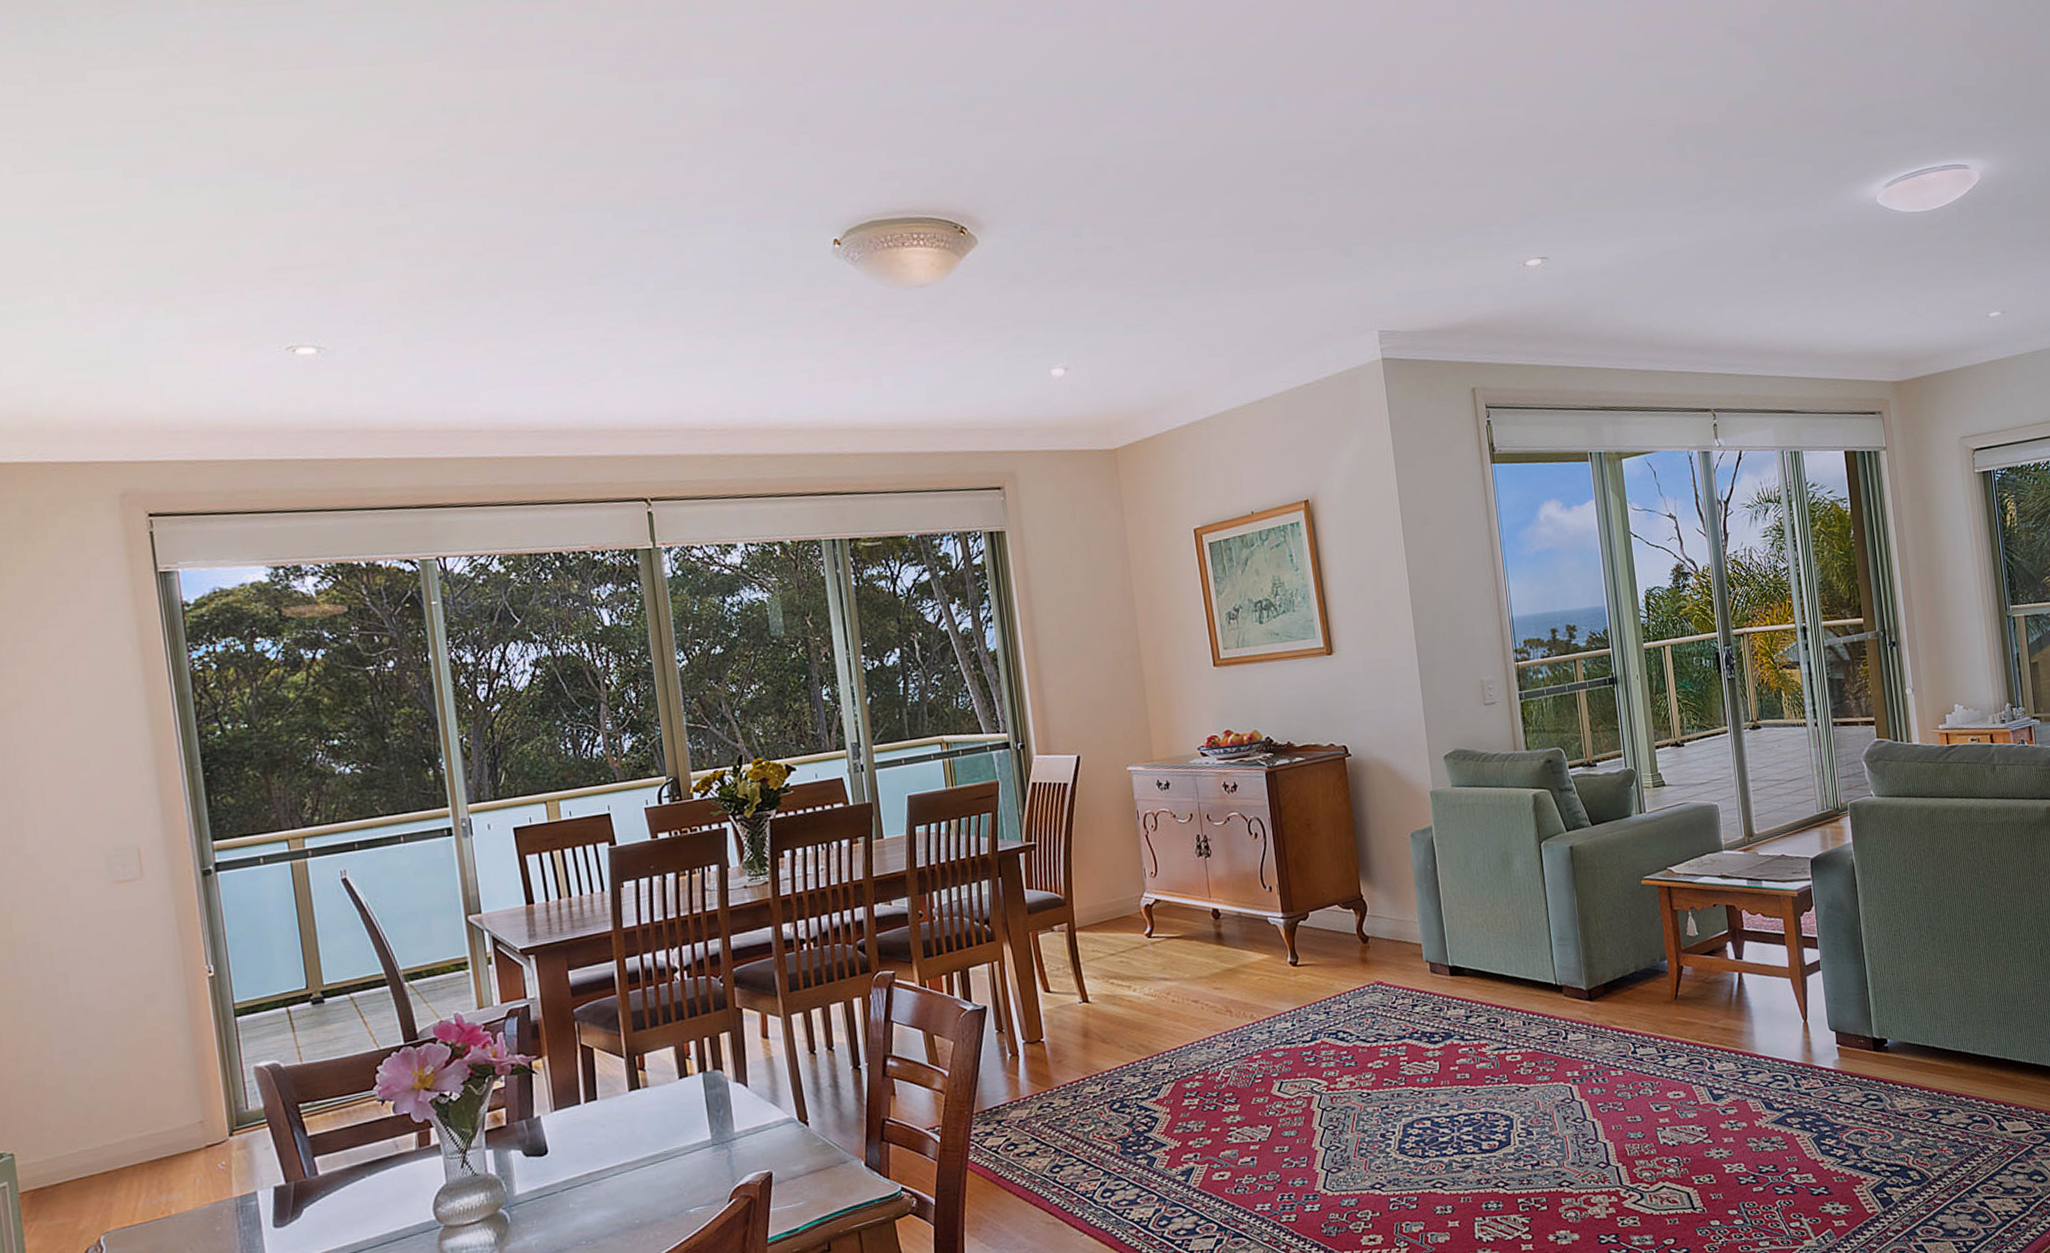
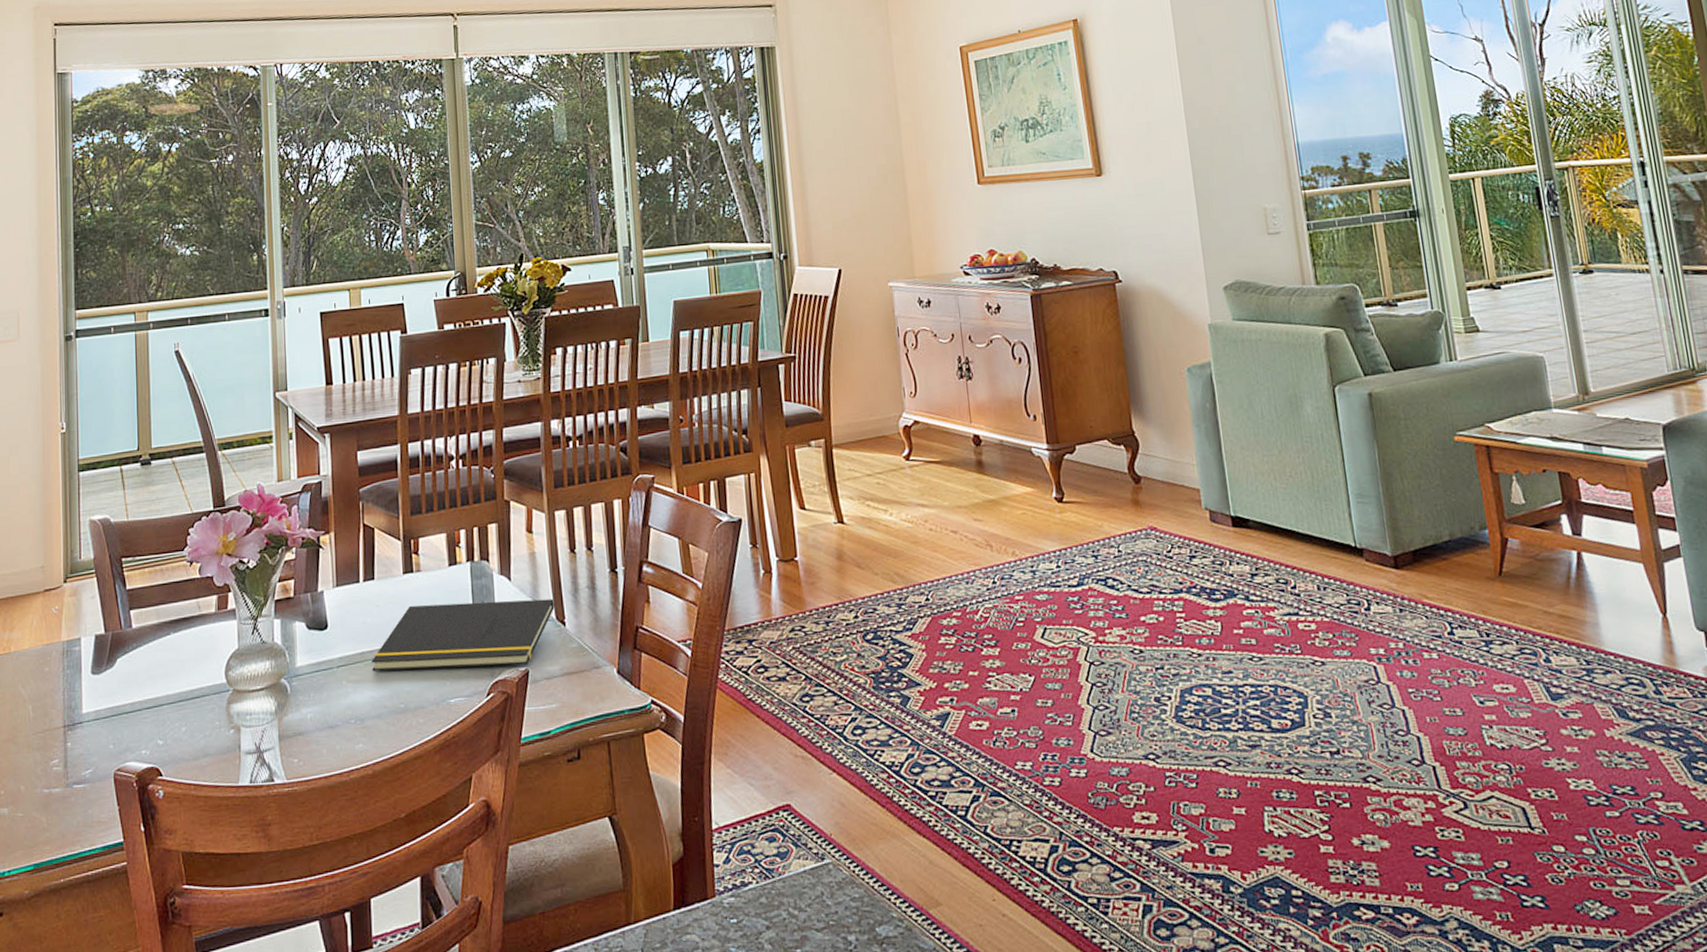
notepad: none [599,1100,796,1191] -> present [371,598,554,671]

